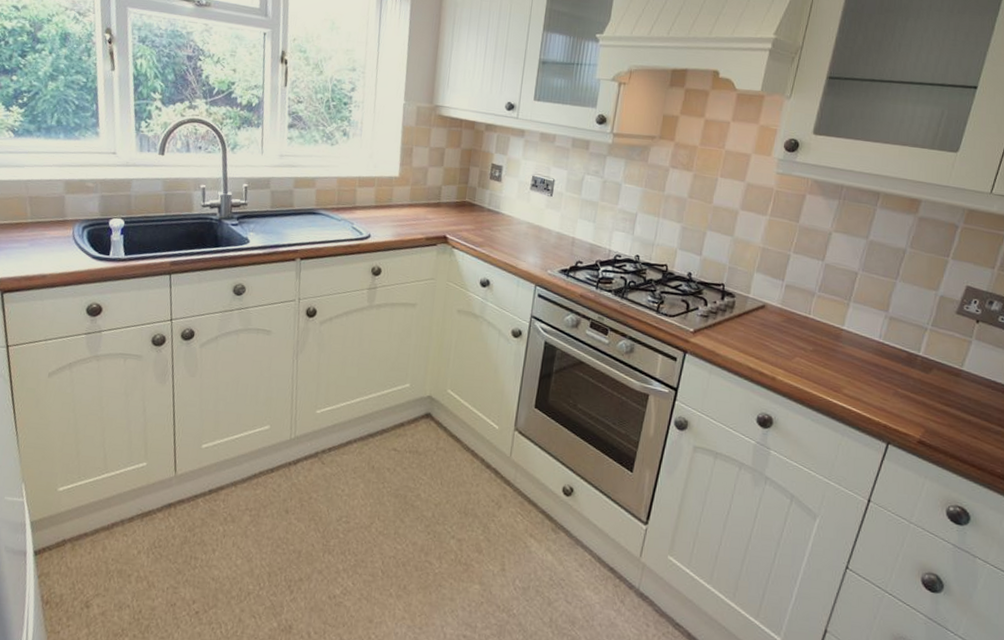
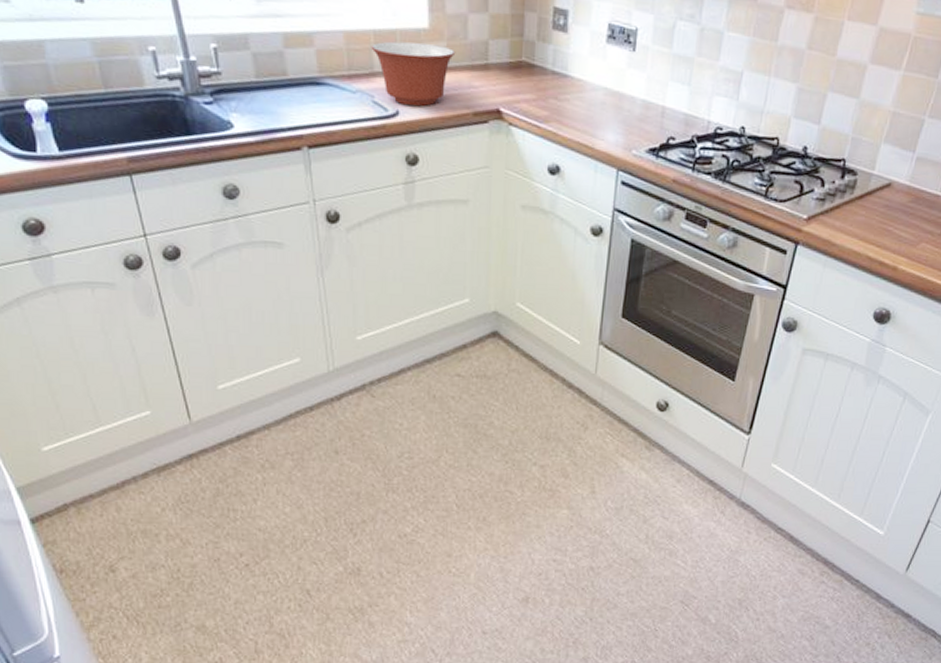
mixing bowl: none [355,185,417,232] -> present [371,41,456,106]

